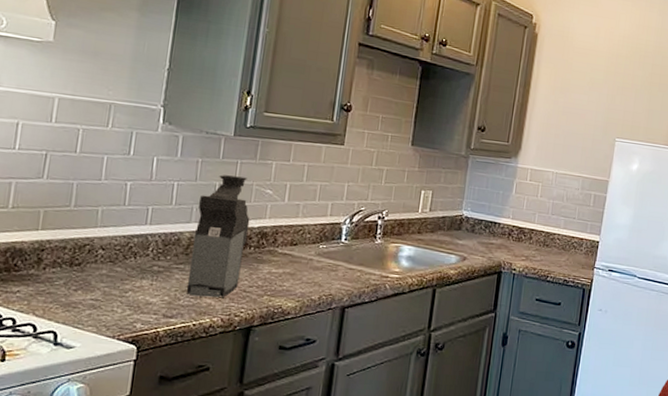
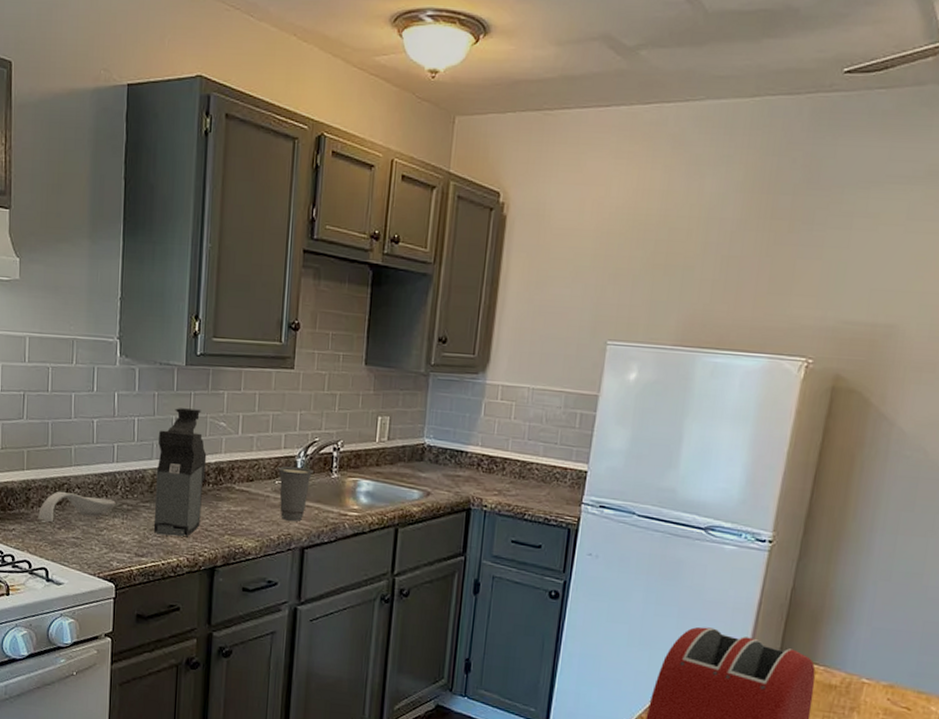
spoon rest: none [50,252,146,285] -> present [38,491,116,523]
cup: none [322,232,358,283] -> present [277,466,313,521]

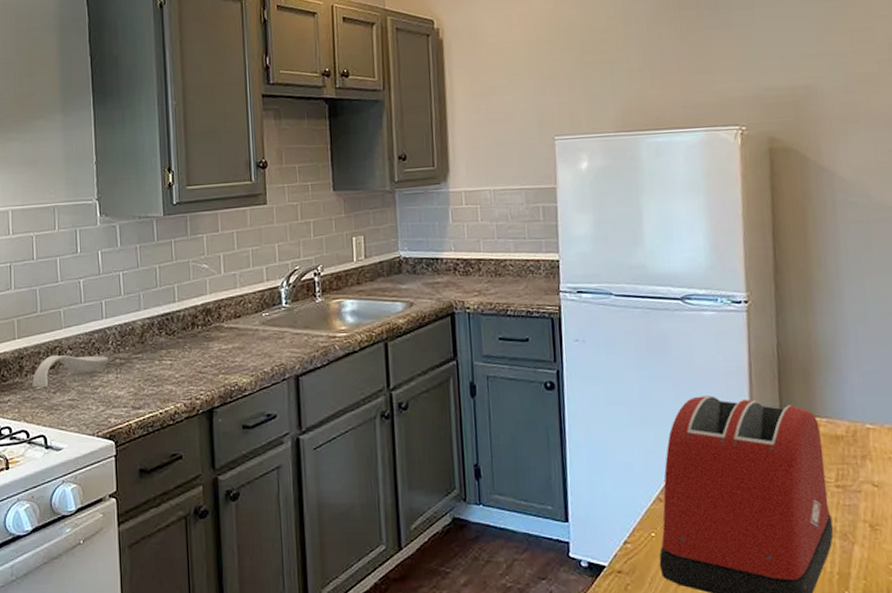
coffee maker: present [153,408,207,537] -> none [144,255,194,384]
cup: present [277,466,313,521] -> none [262,296,298,351]

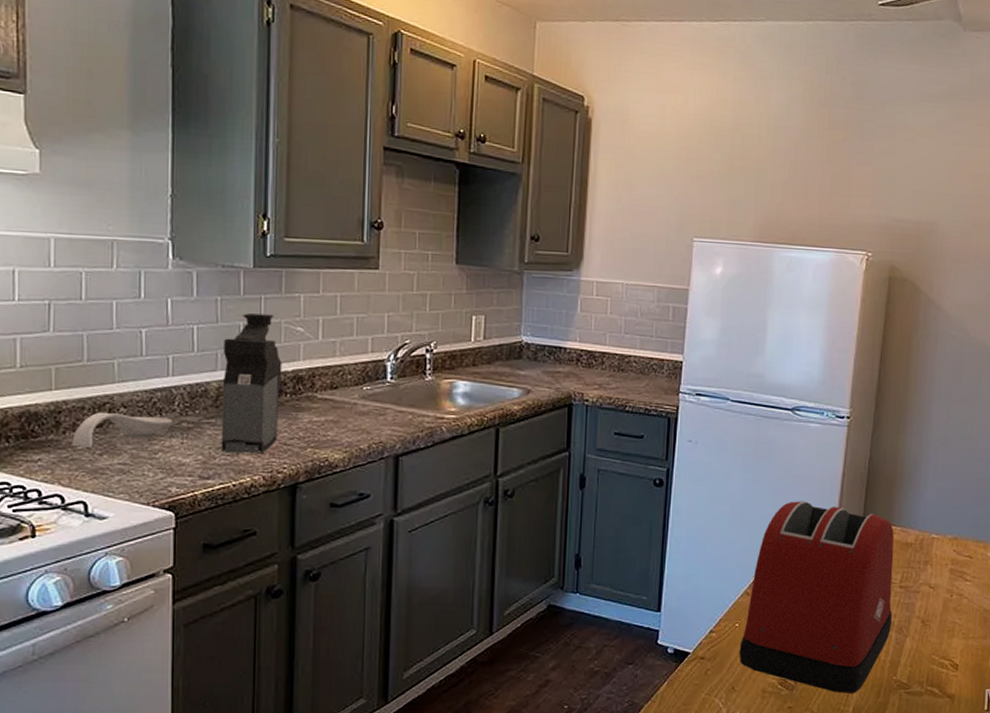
coffee maker: none [144,255,194,384] -> present [221,313,282,454]

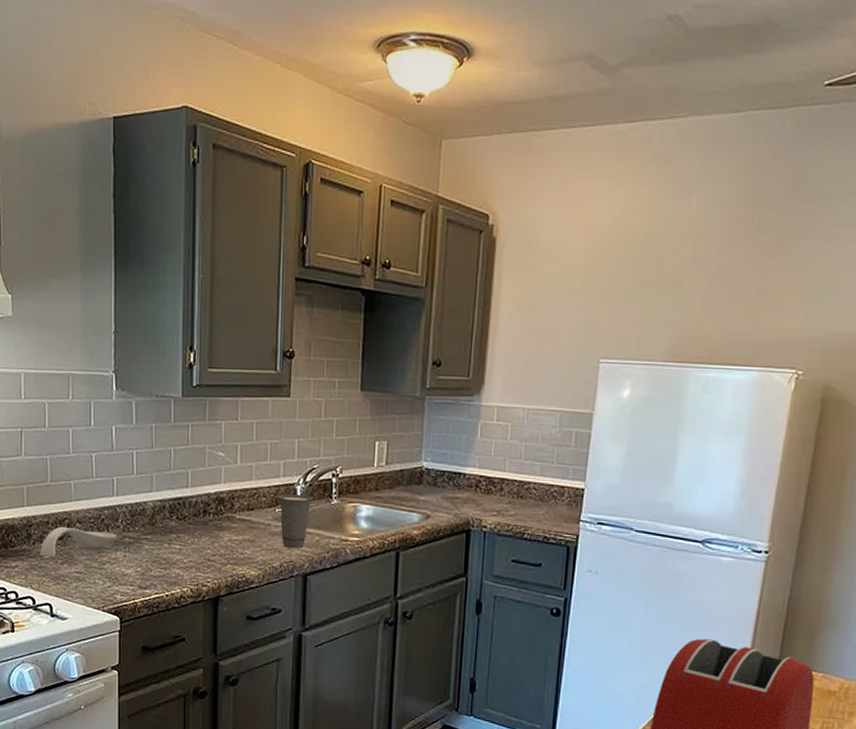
coffee maker: present [221,313,282,454] -> none [156,439,206,568]
cup: none [364,370,405,428] -> present [277,493,313,548]

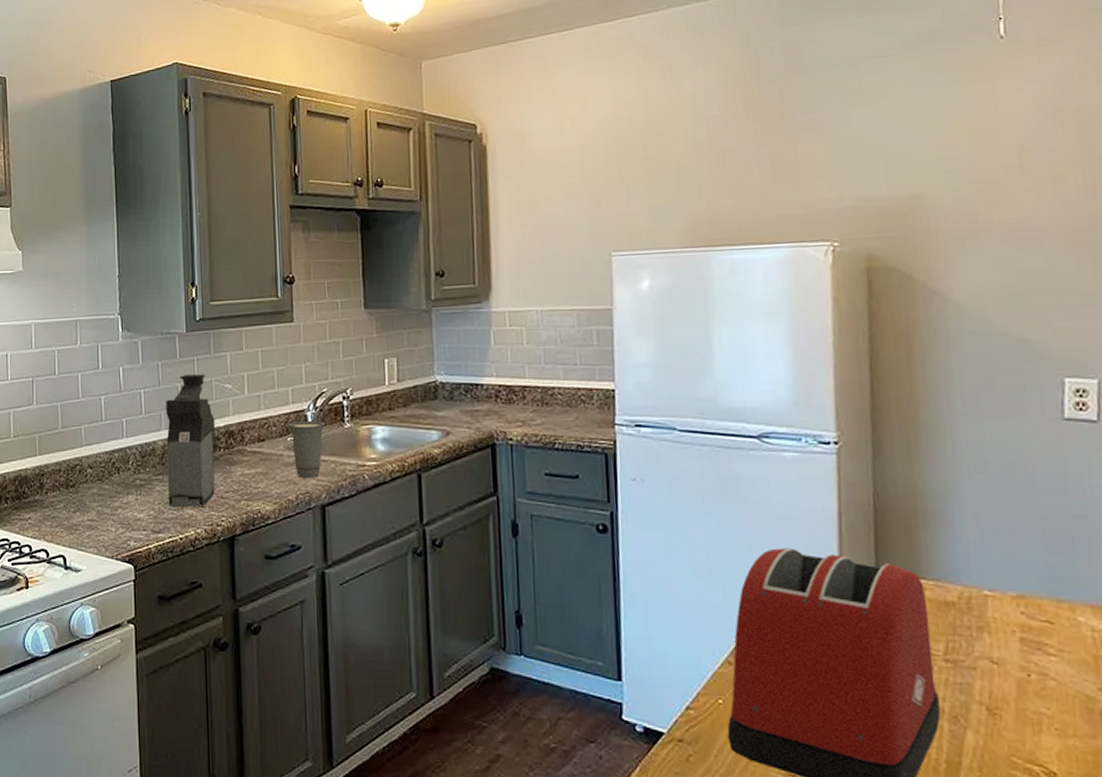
spoon rest: present [40,526,117,558] -> none [53,473,129,507]
coffee maker: none [156,439,206,568] -> present [166,374,216,508]

